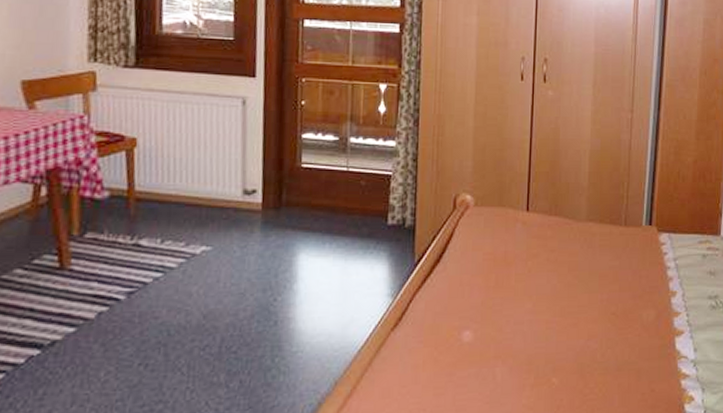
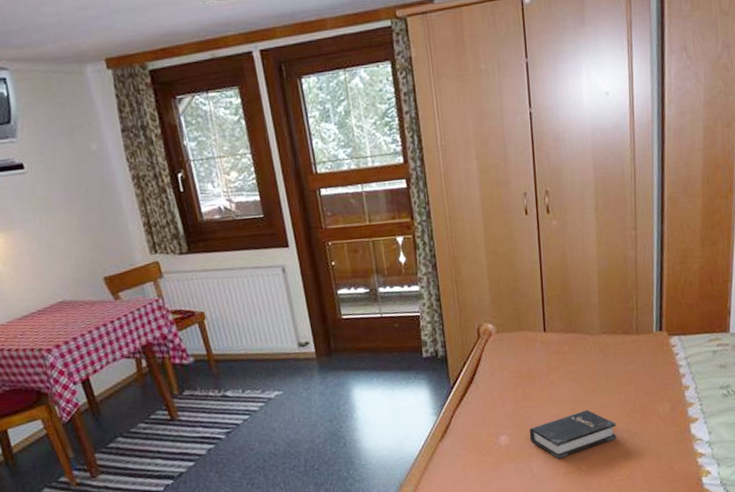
hardback book: none [497,309,595,366] -> present [529,410,617,459]

